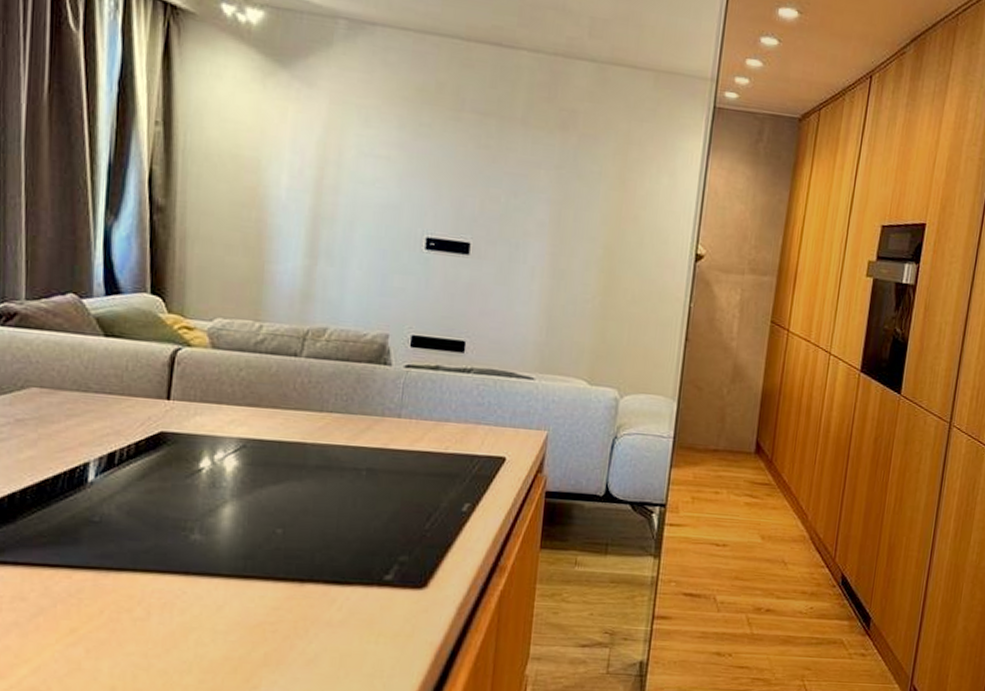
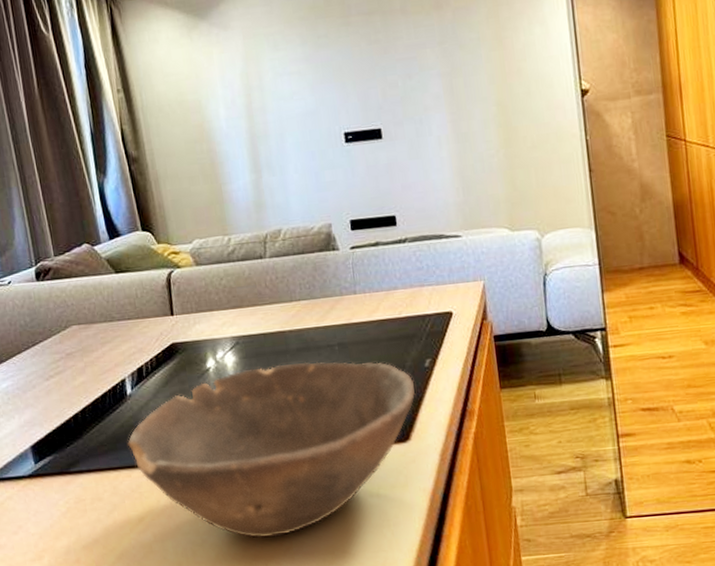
bowl: none [75,478,446,672] -> present [127,361,416,538]

